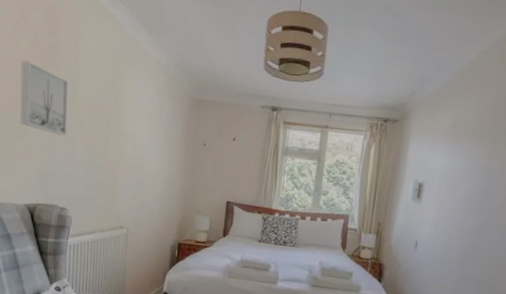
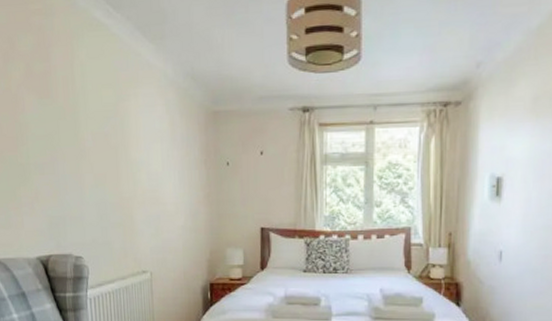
wall art: present [20,60,69,136] -> none [15,95,73,175]

